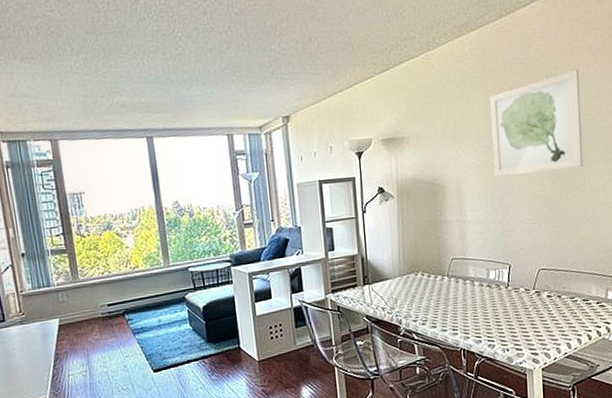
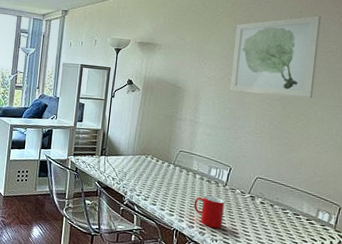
cup: none [477,301,512,337] -> present [193,195,225,229]

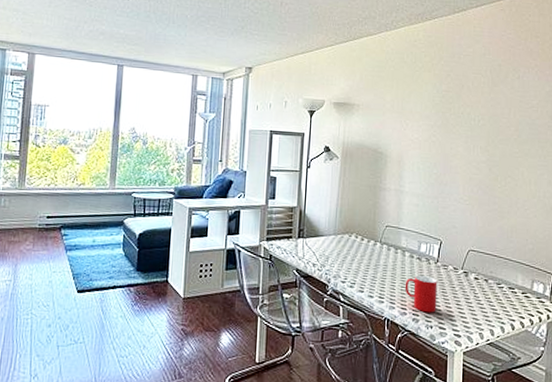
wall art: present [229,16,321,98] -> none [434,69,520,159]

